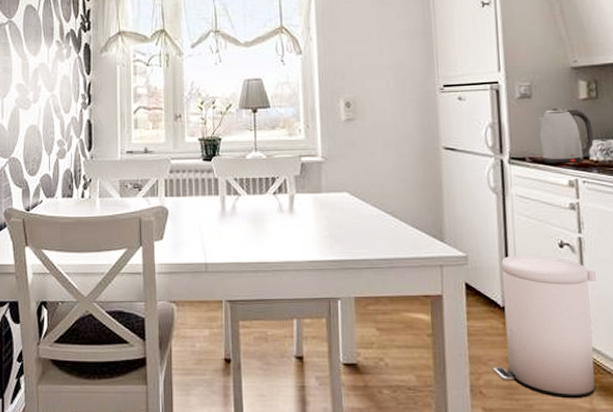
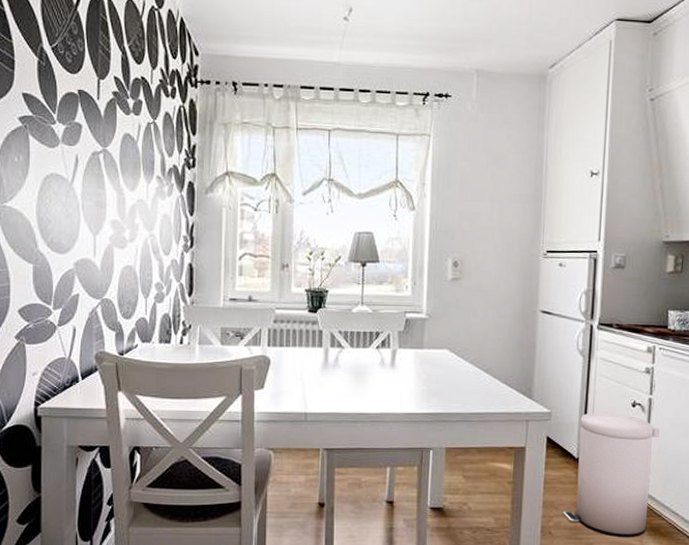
kettle: present [538,108,594,164] -> none [627,279,674,332]

